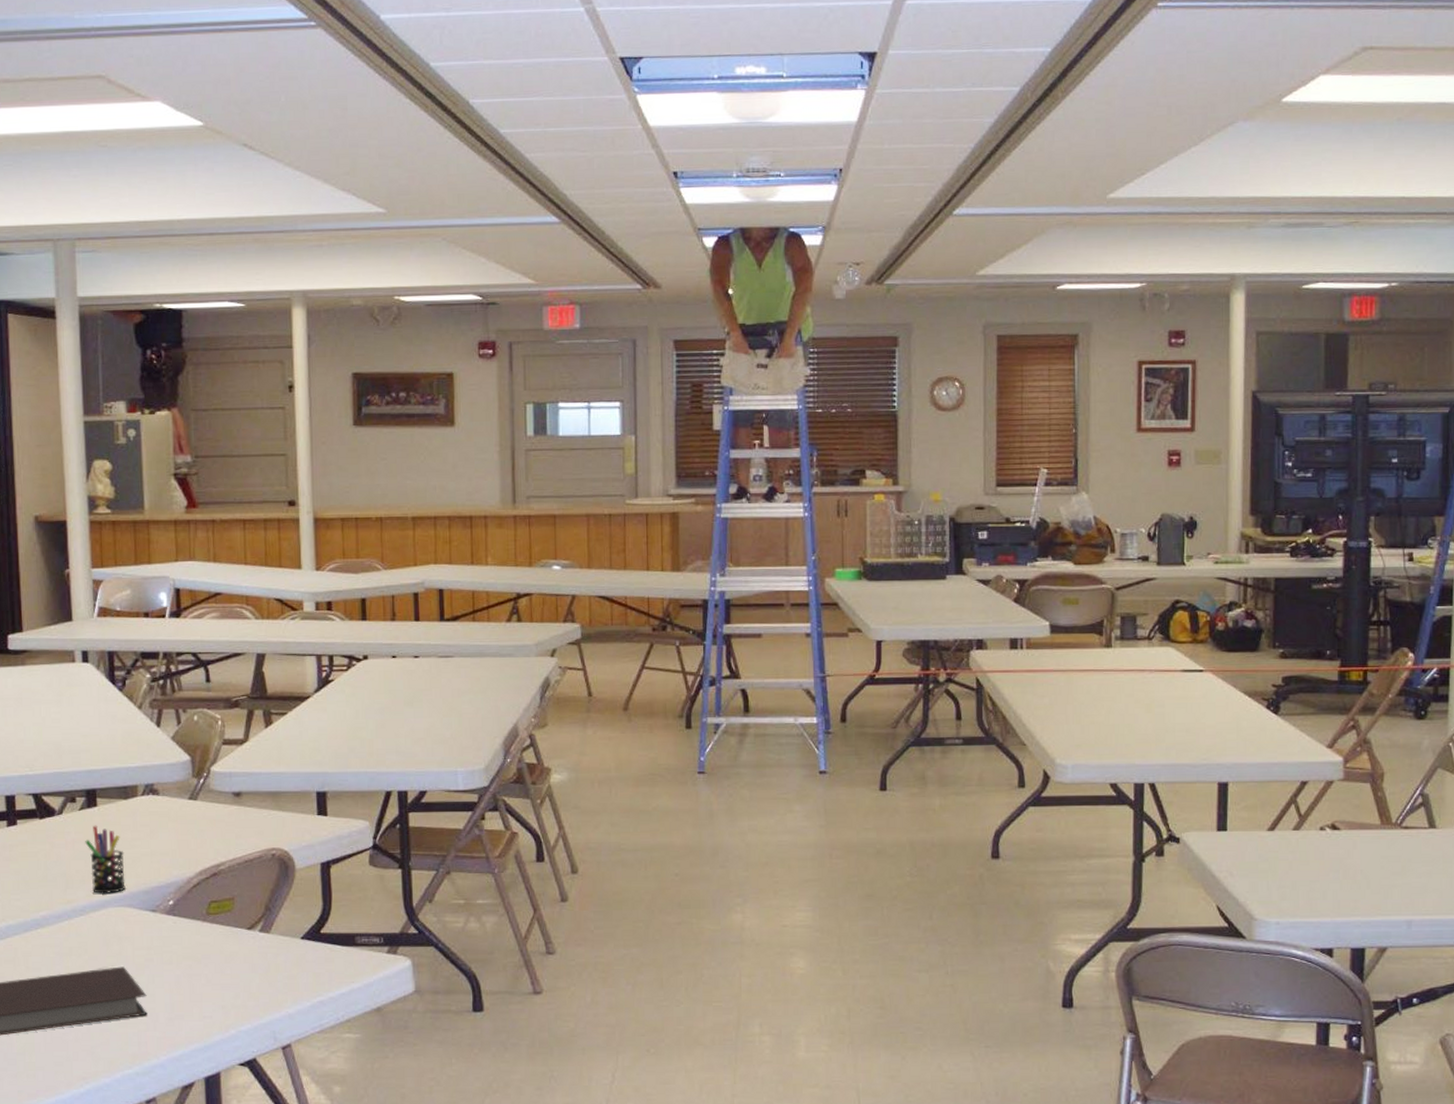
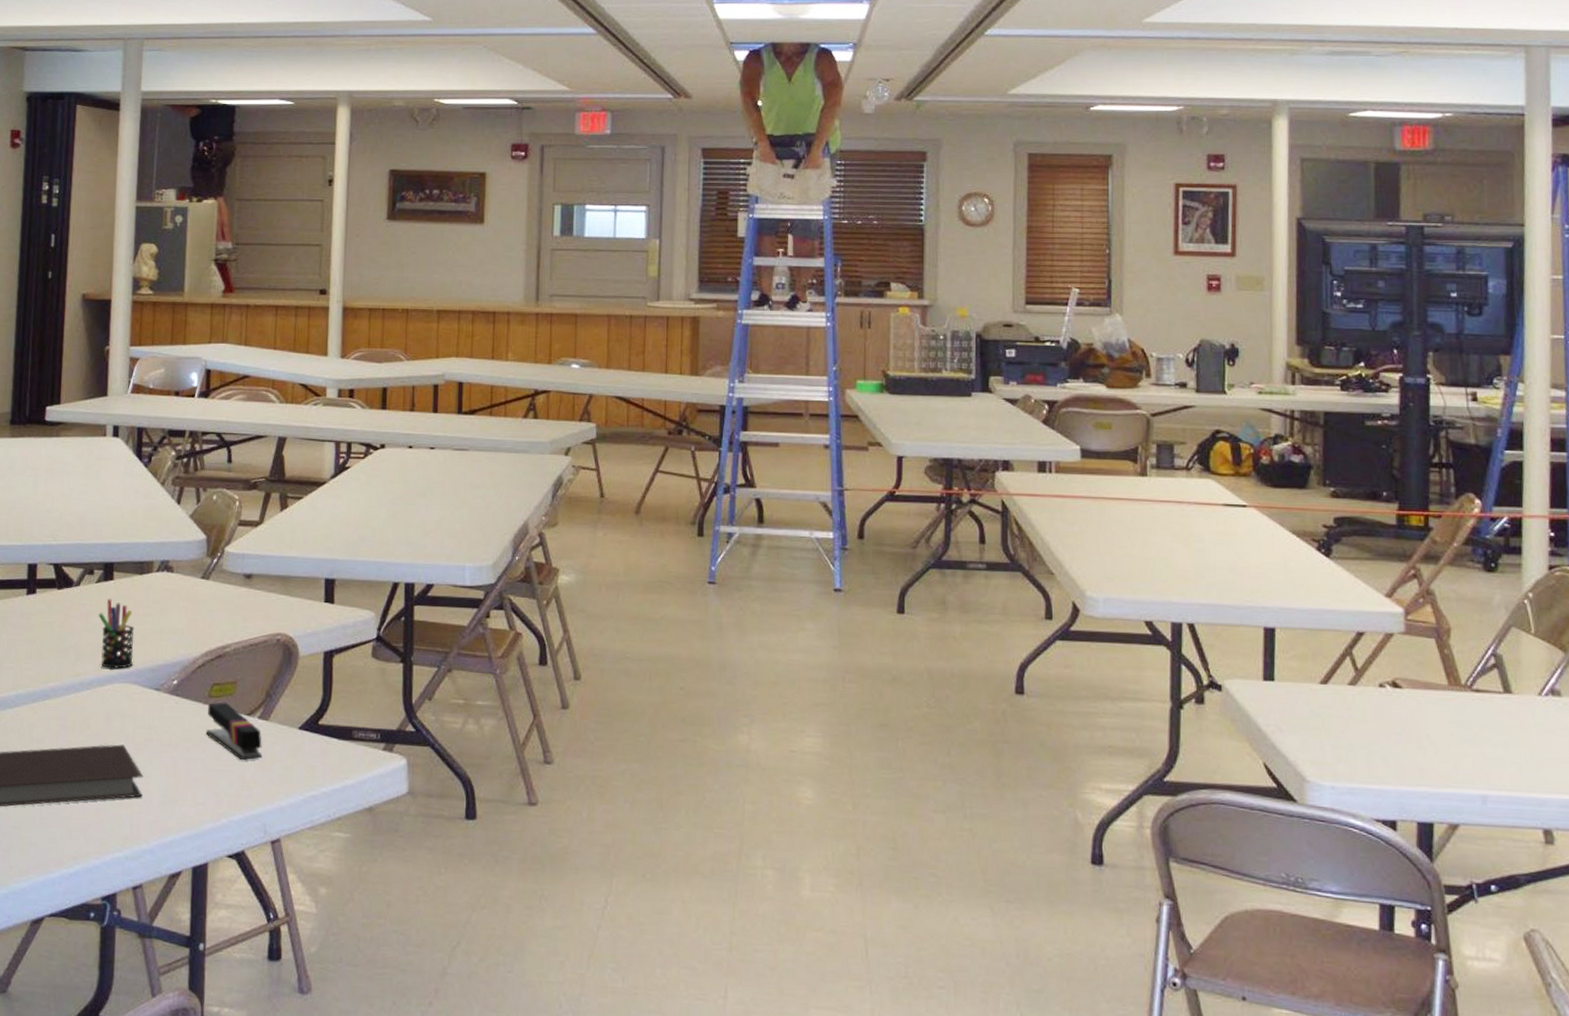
stapler: none [207,918,267,973] -> present [206,702,263,761]

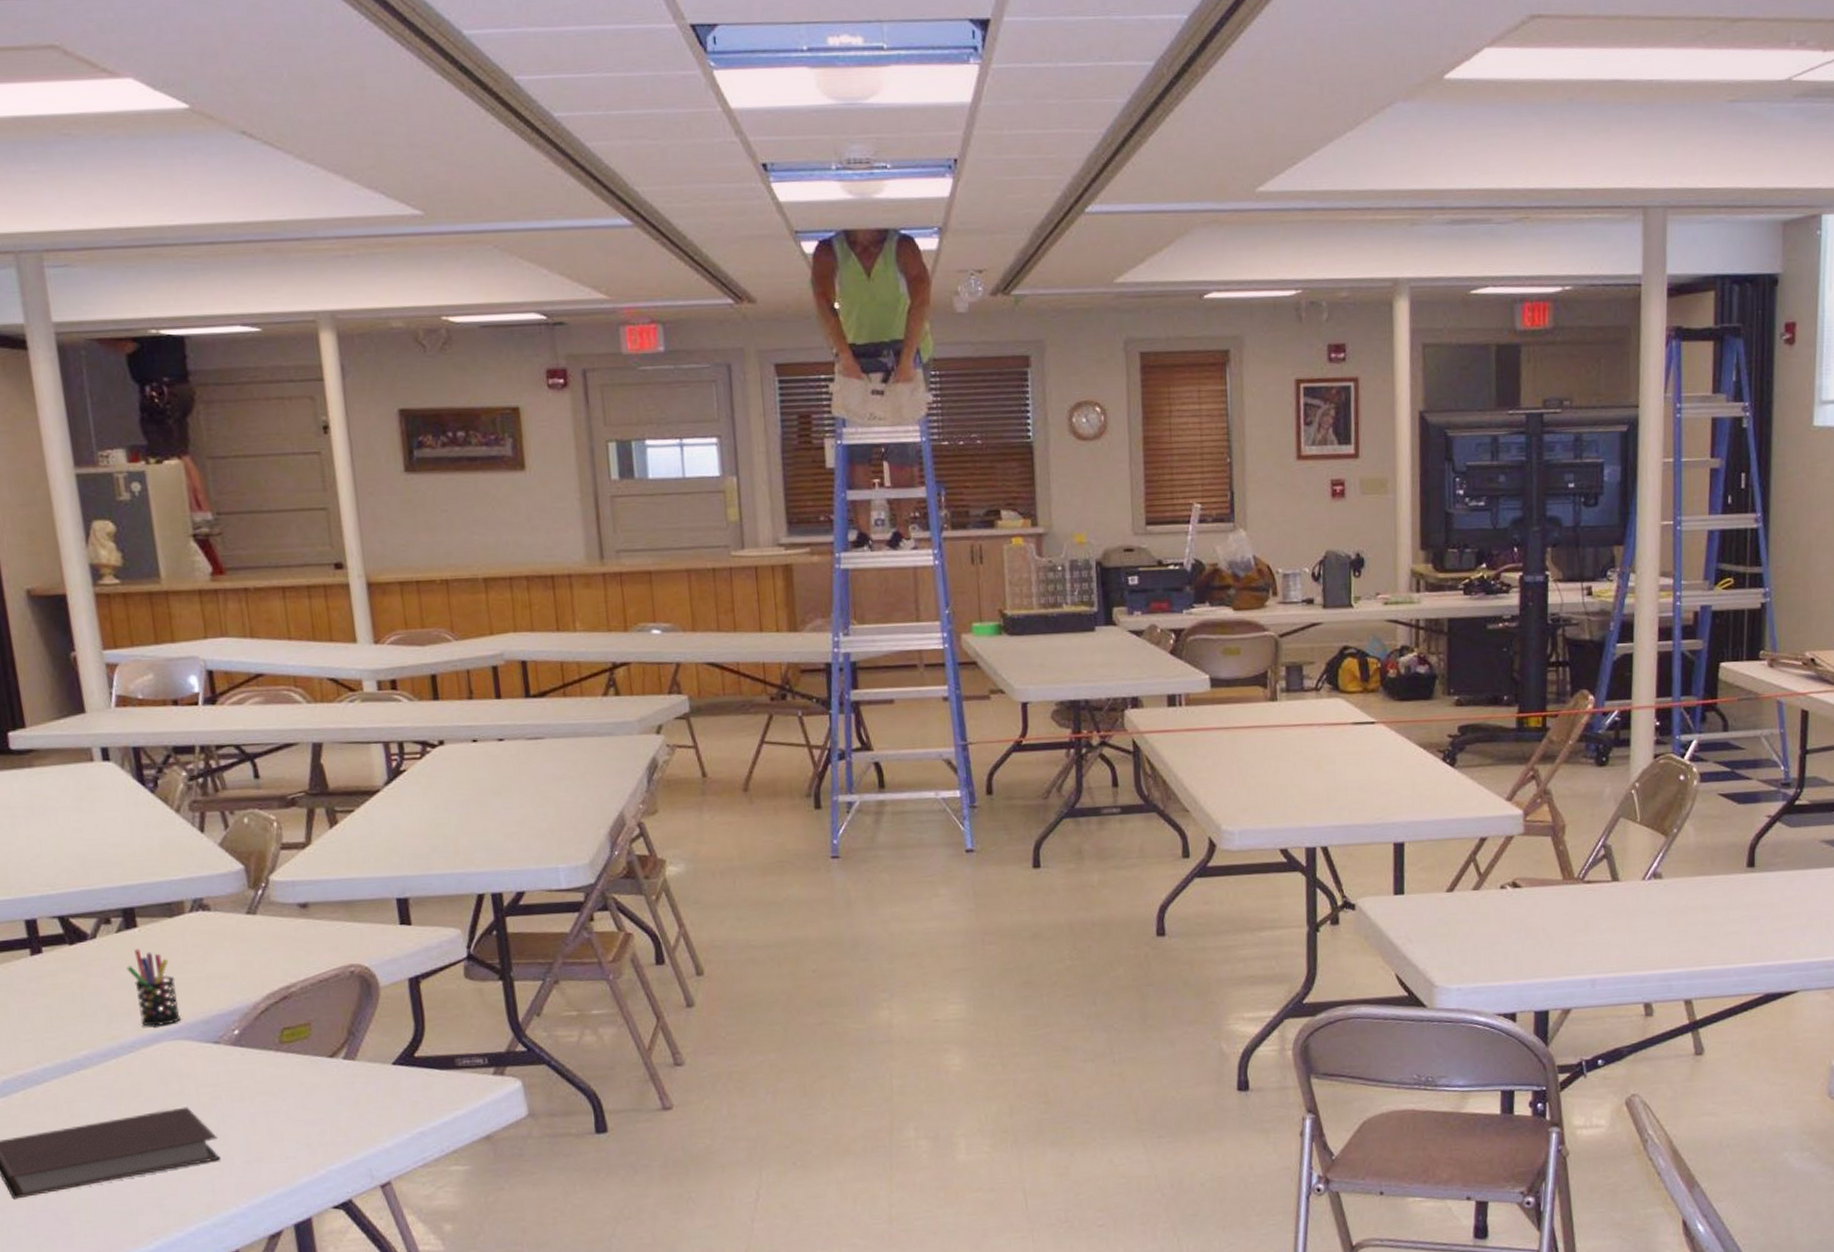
stapler: present [206,702,263,761] -> none [281,1046,355,1106]

